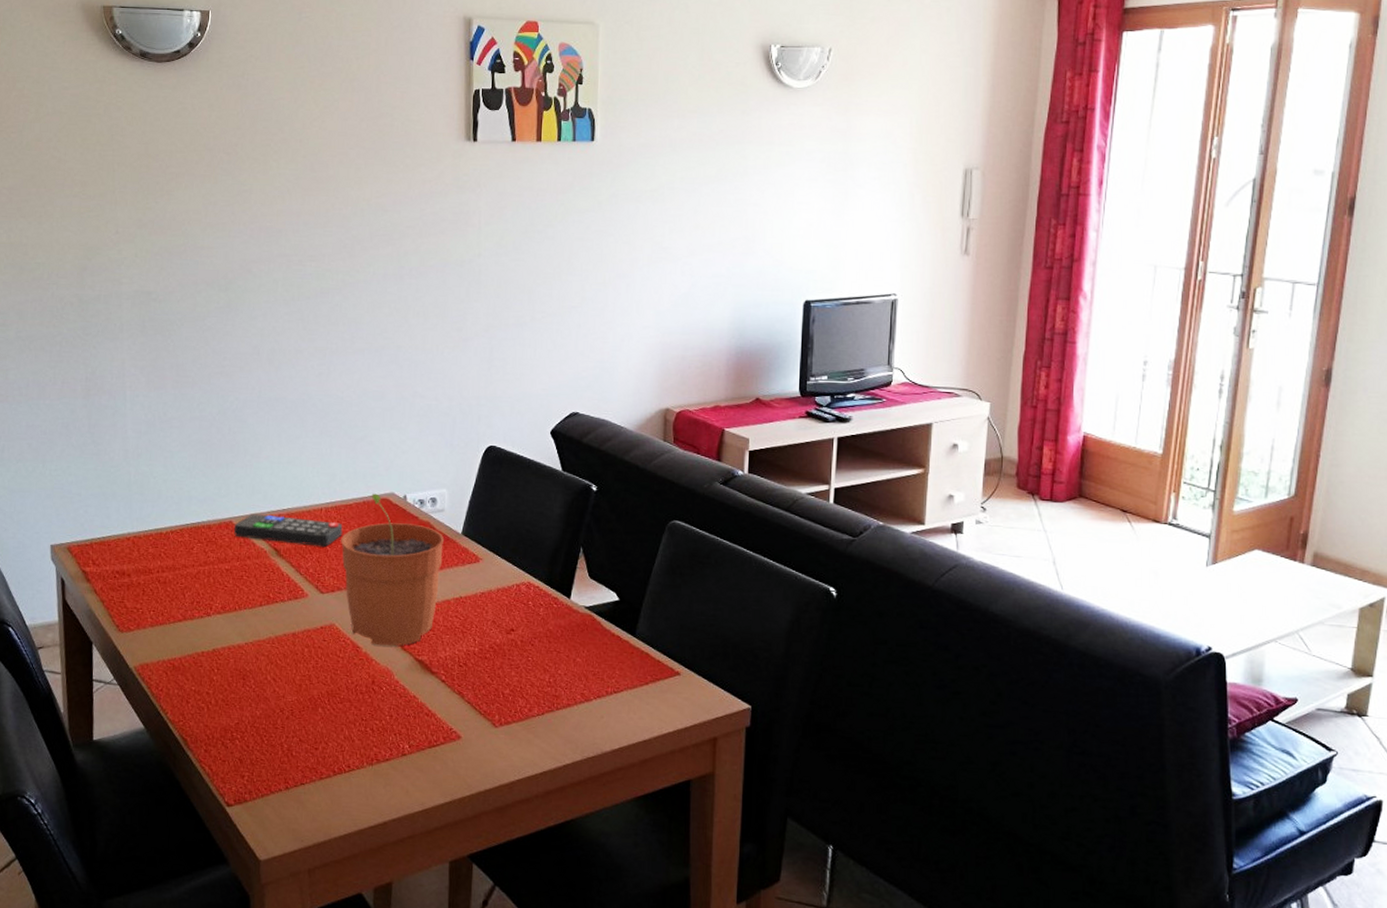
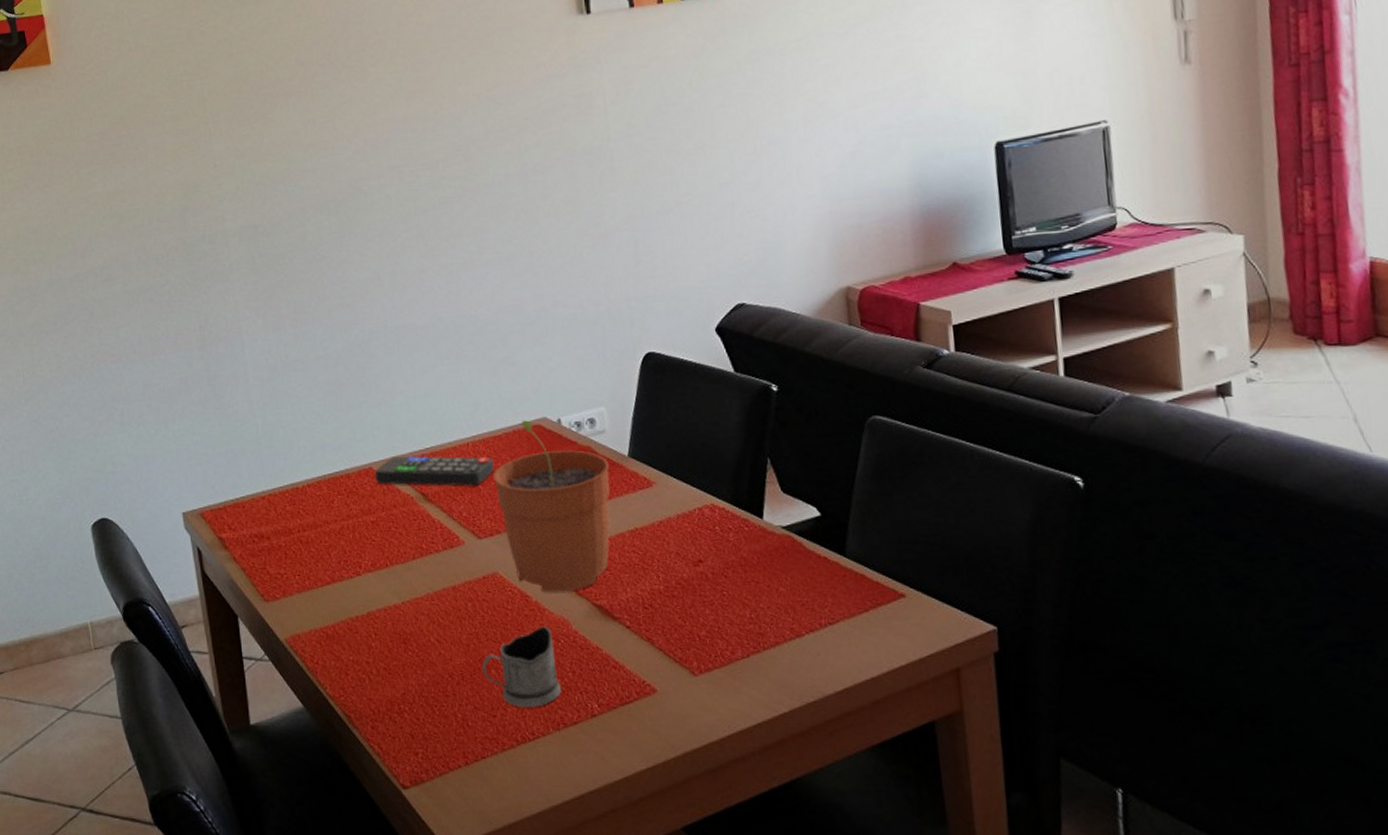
tea glass holder: none [310,674,378,744] -> present [482,626,561,707]

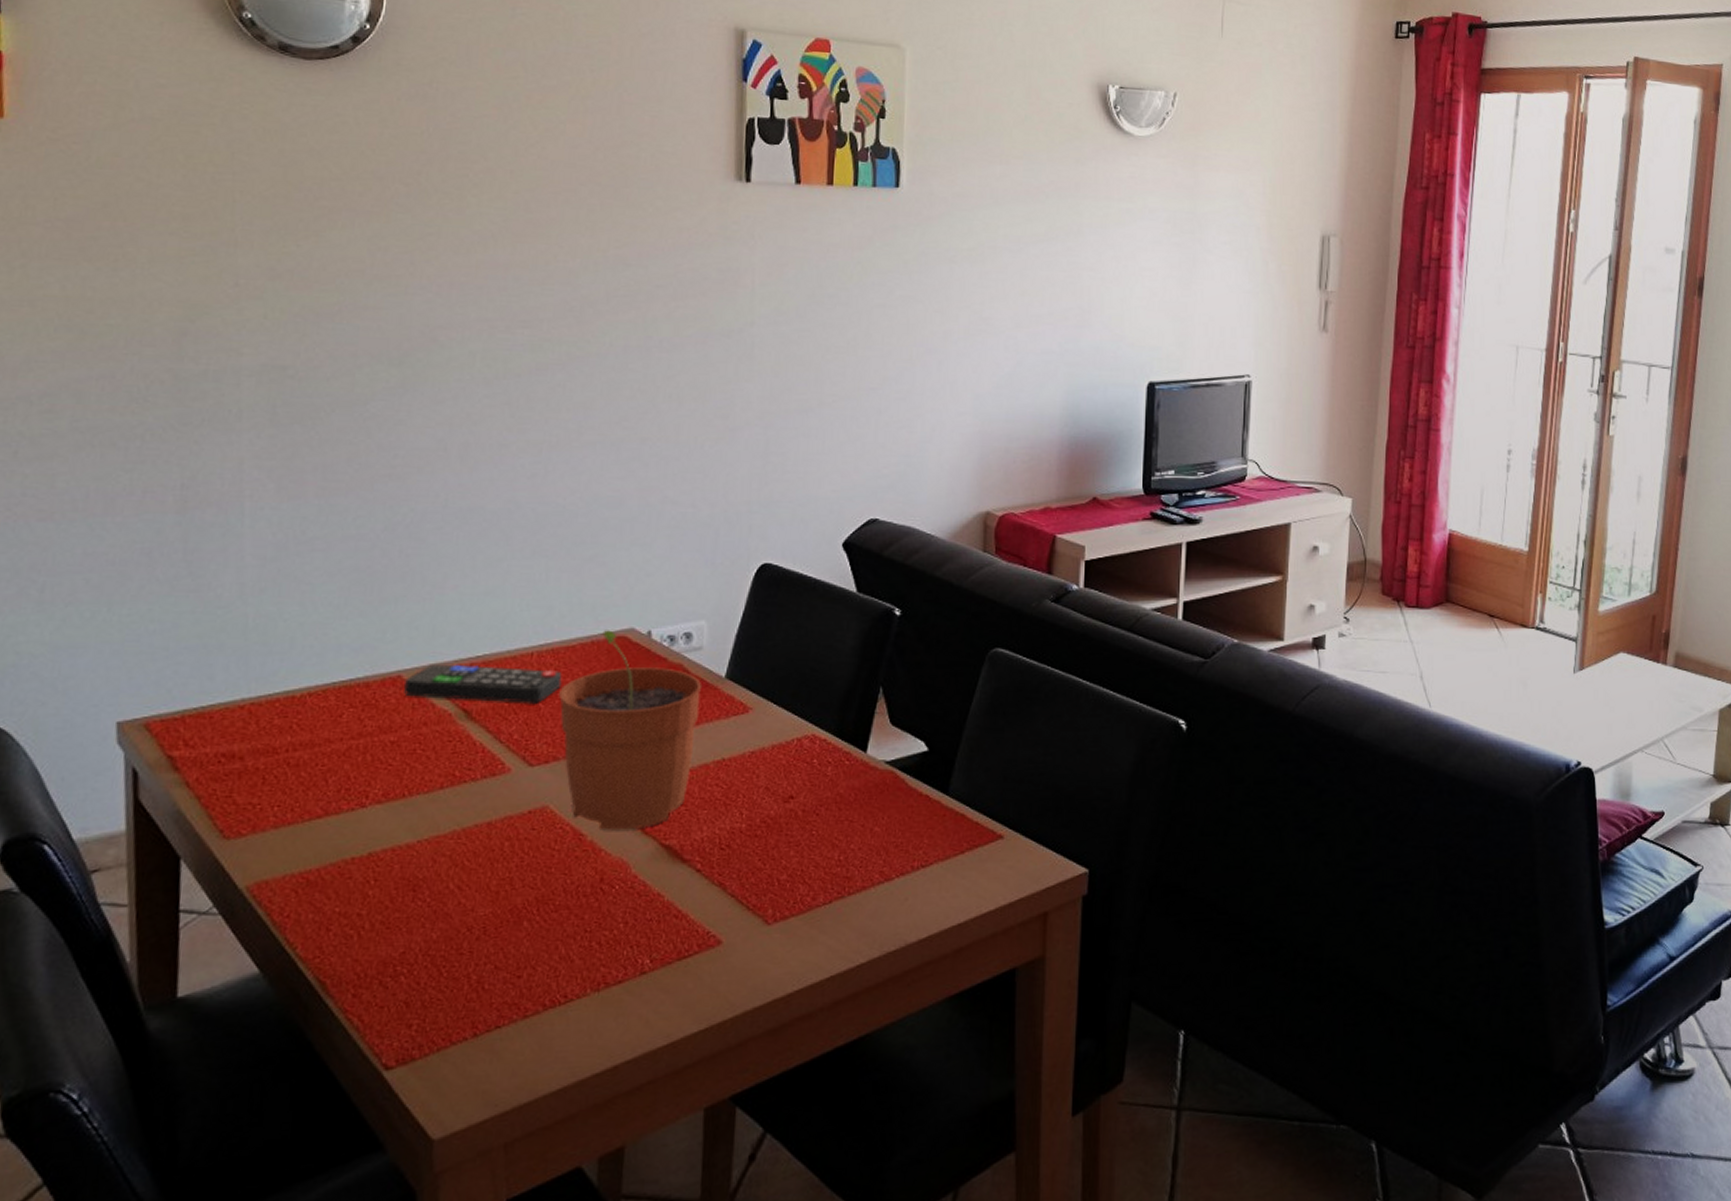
tea glass holder: present [482,626,561,707] -> none [512,869,608,966]

